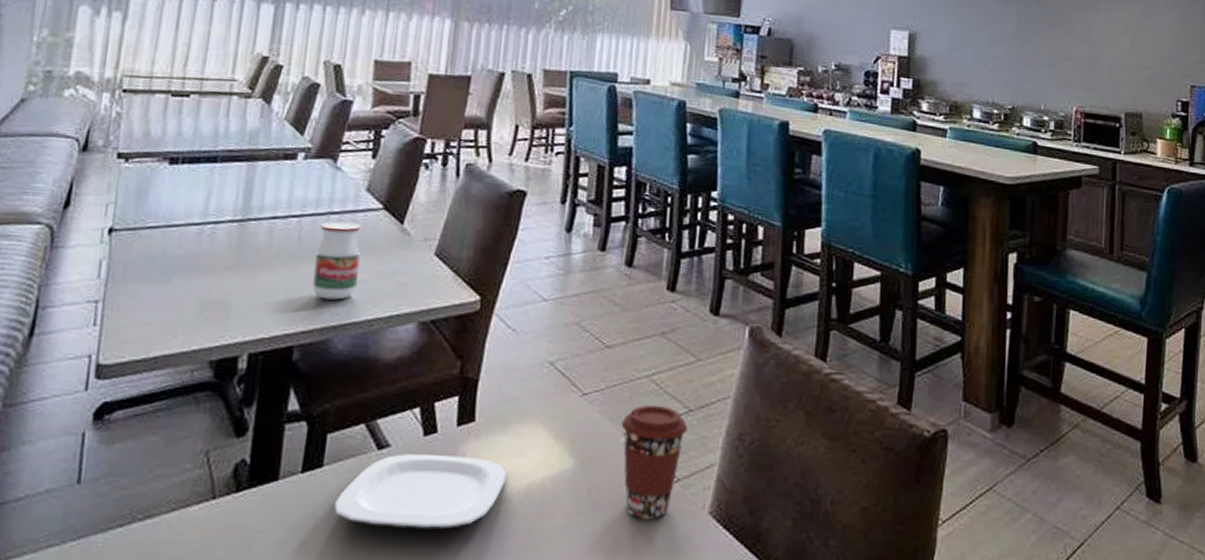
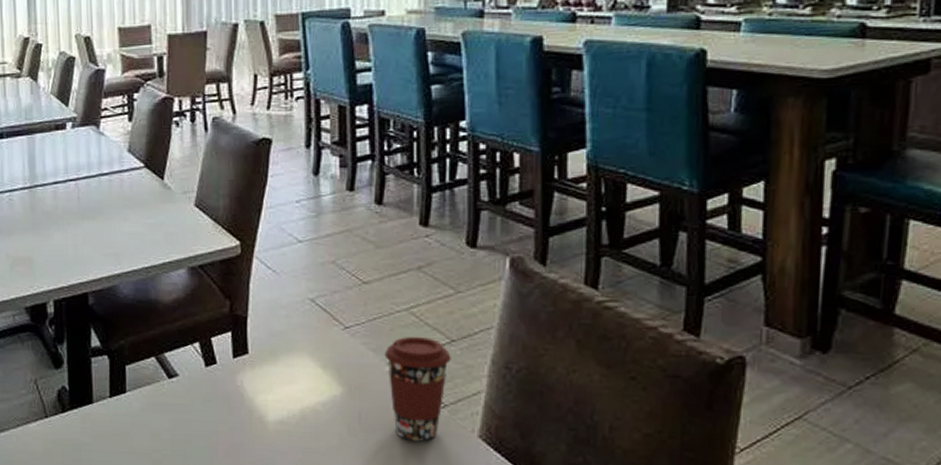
jar: present [312,221,360,300] -> none [94,182,132,251]
plate: present [333,454,507,530] -> none [139,382,282,446]

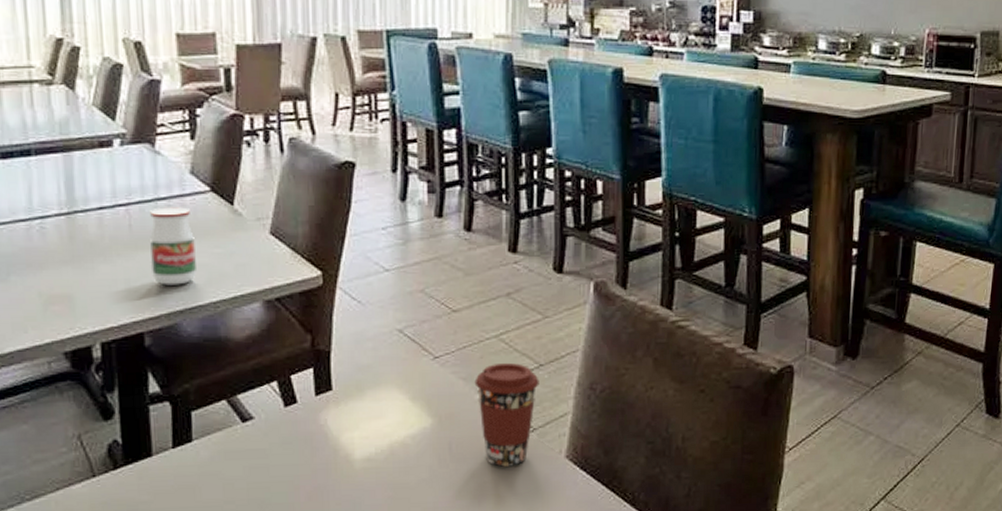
jar: none [94,182,132,251] -> present [150,207,196,285]

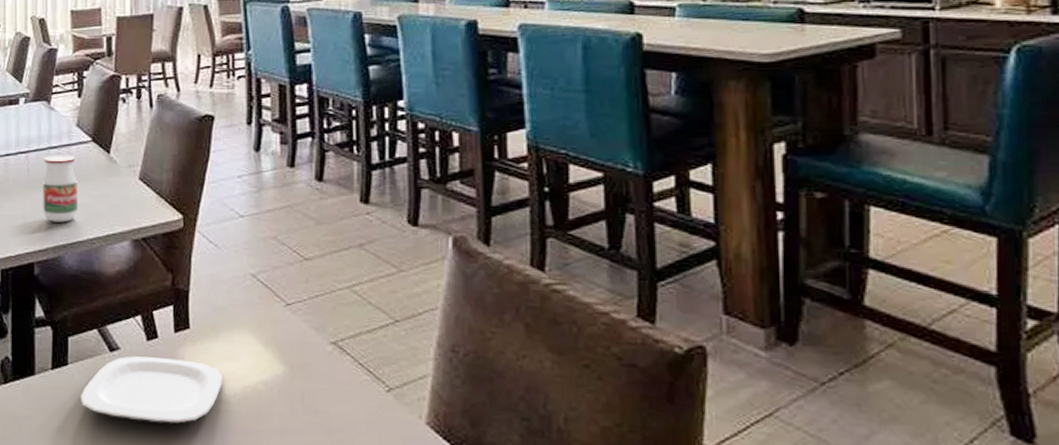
plate: none [208,422,369,490] -> present [80,356,223,424]
coffee cup: present [474,362,539,467] -> none [327,315,395,427]

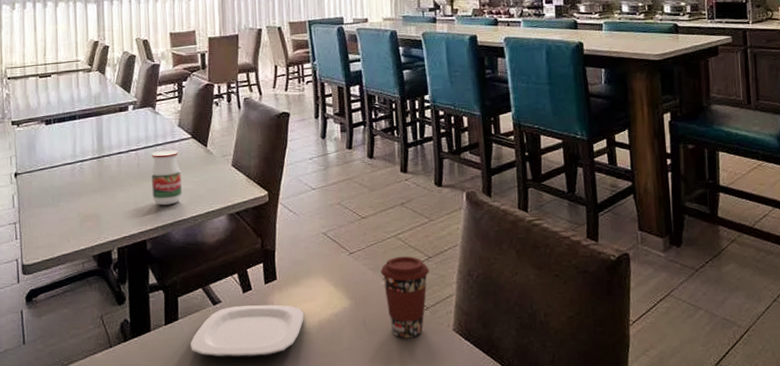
coffee cup: none [327,315,395,427] -> present [380,256,429,338]

